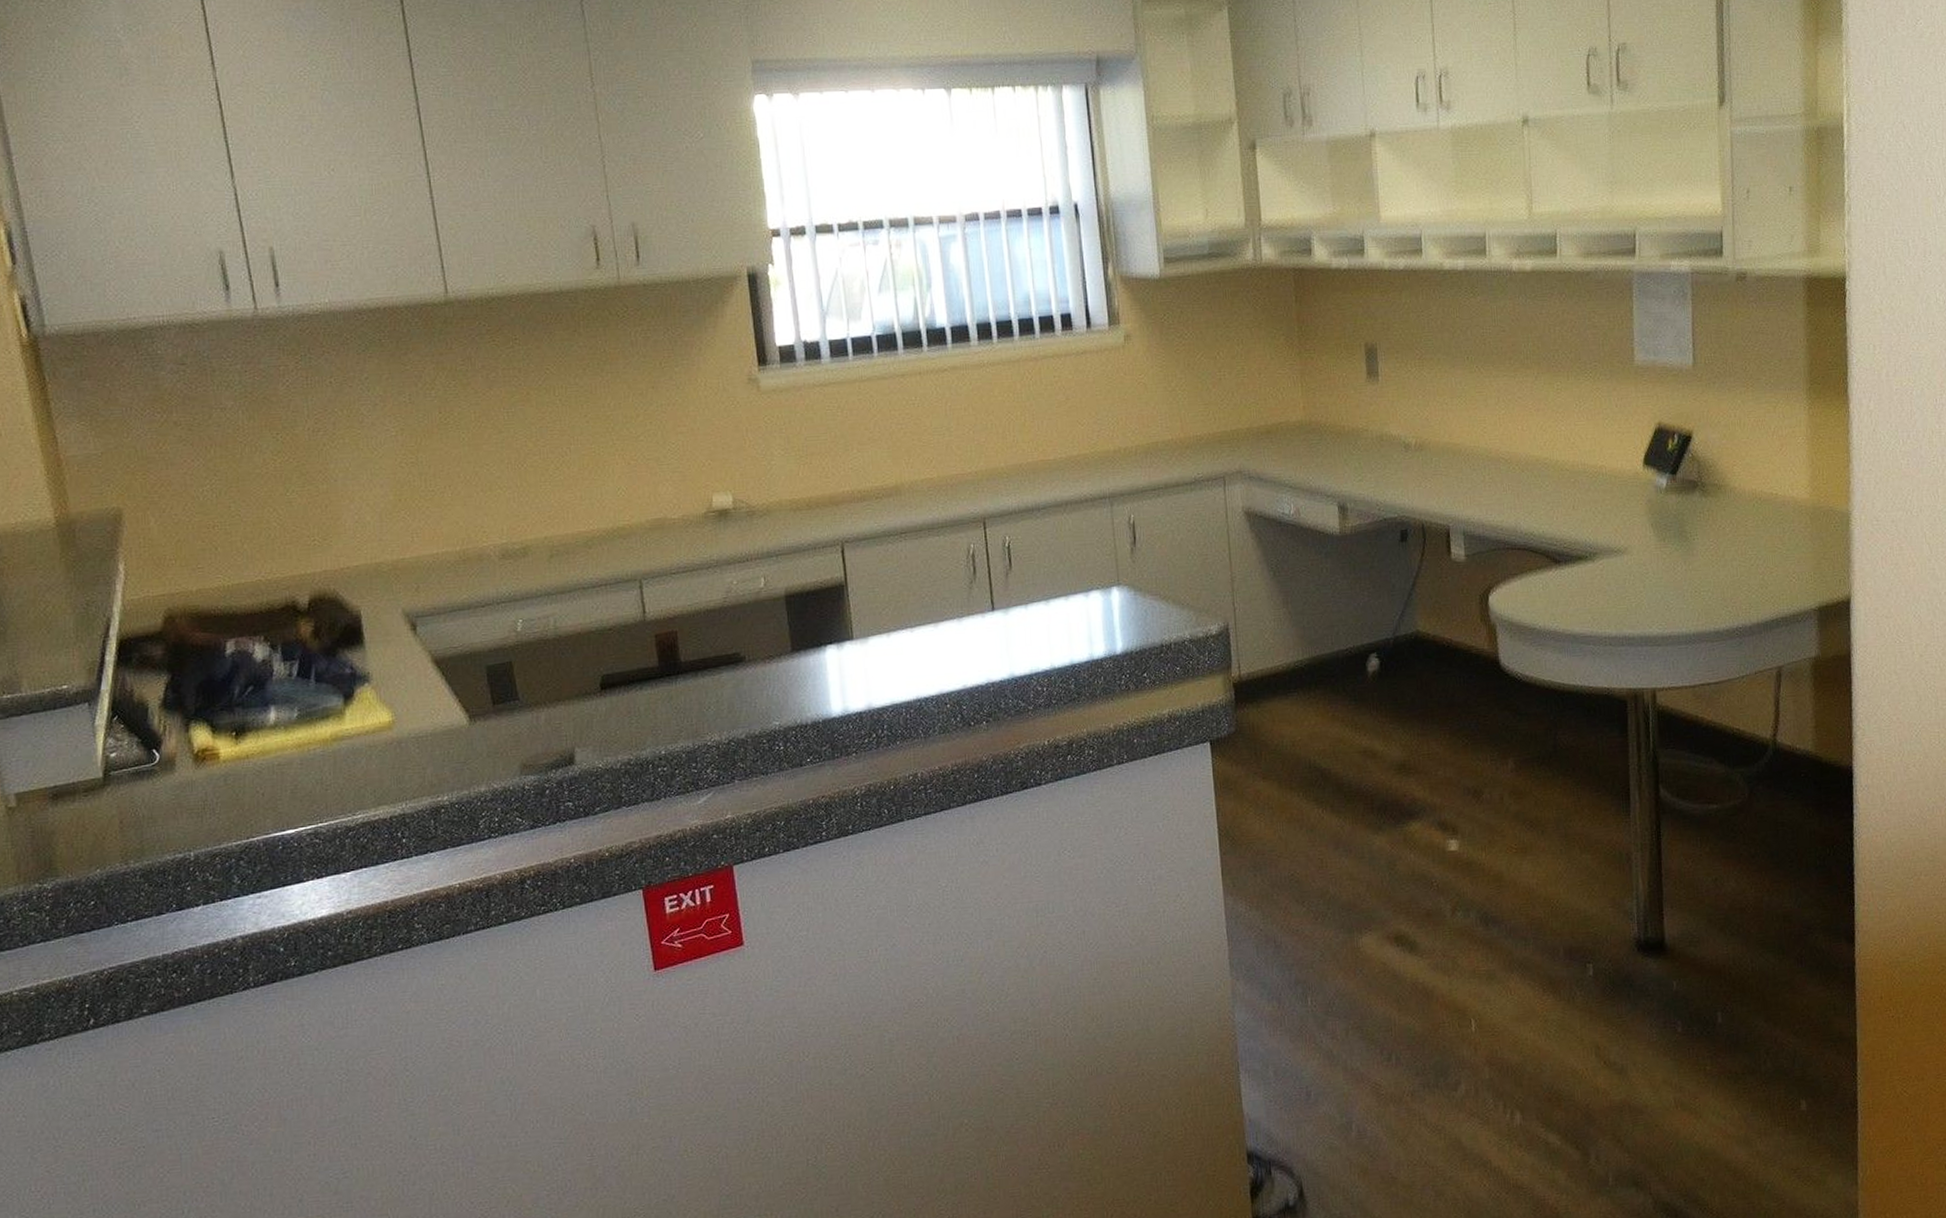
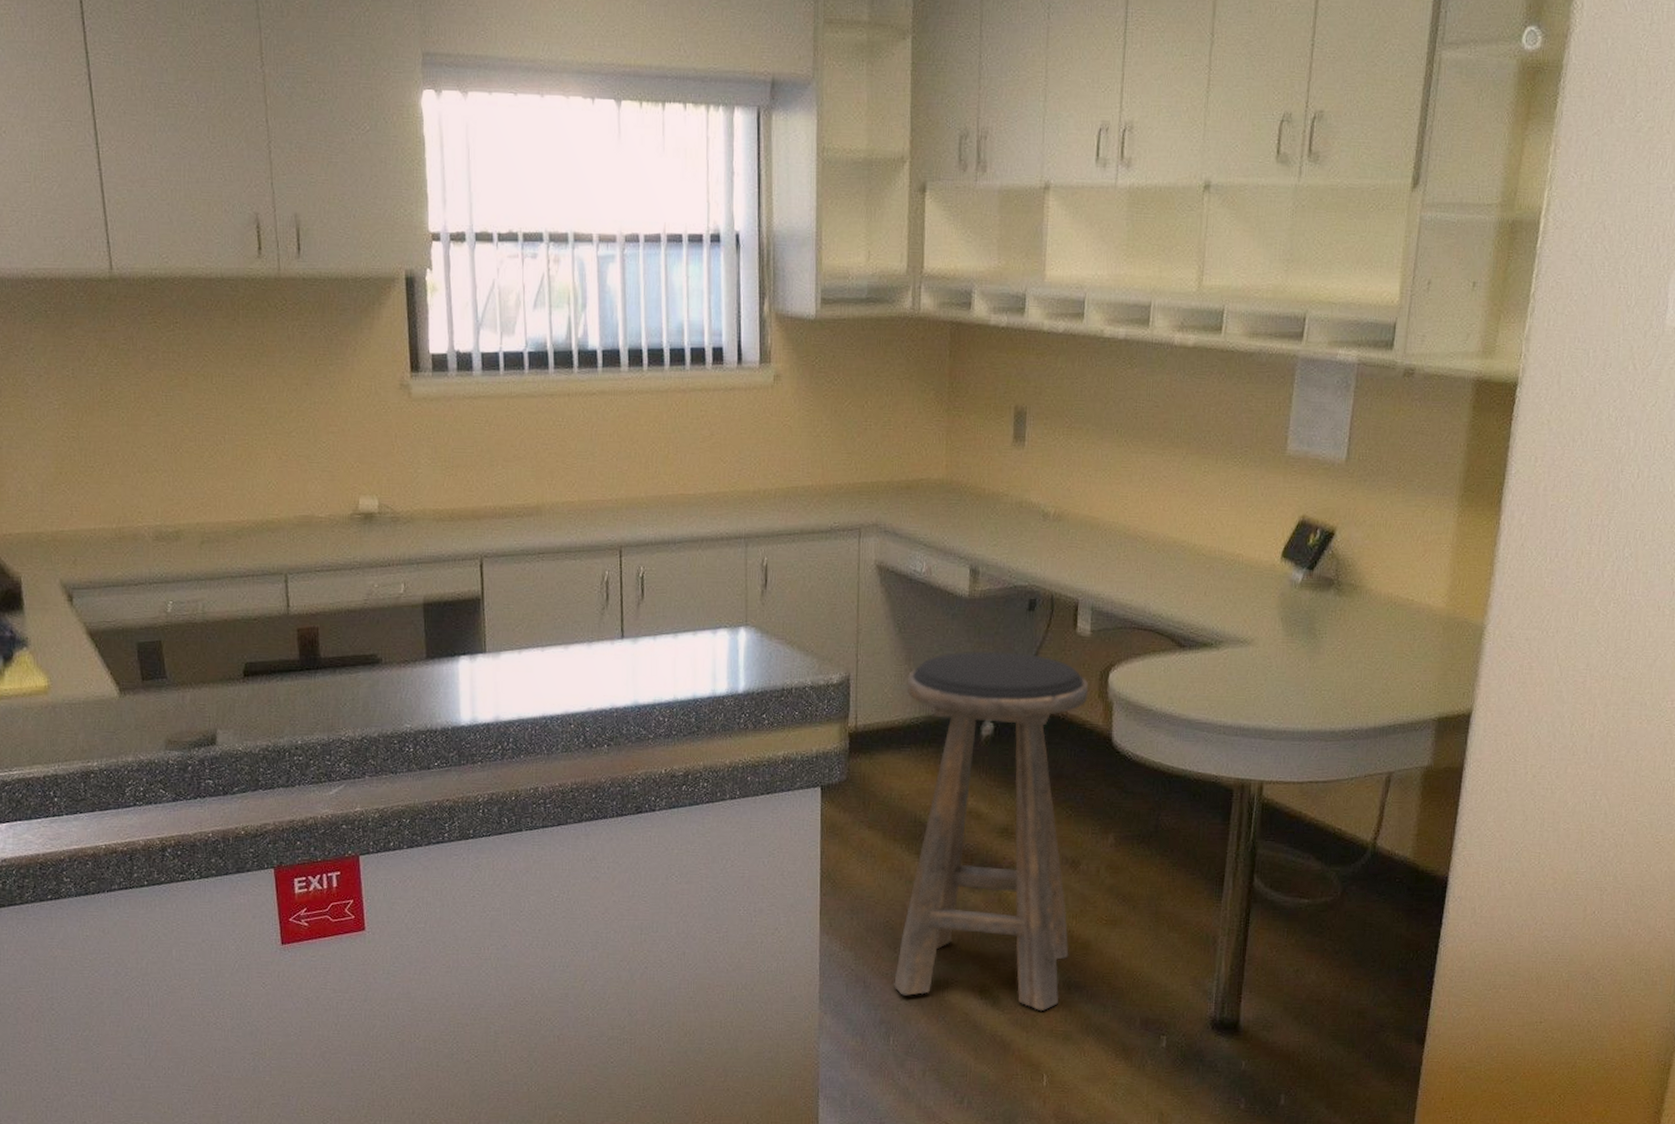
stool: none [1287,584,1483,952] -> present [894,651,1089,1011]

